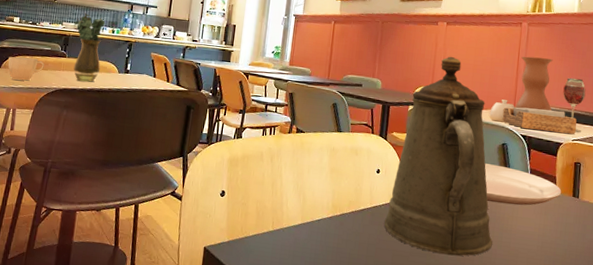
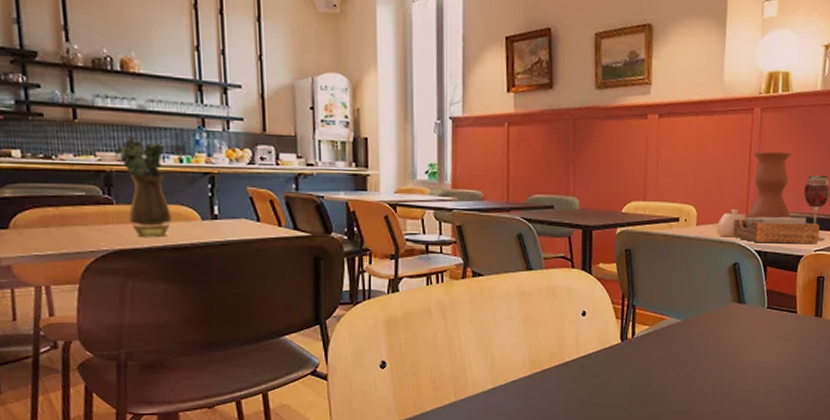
cup: present [8,56,45,81] -> none [18,209,81,244]
coffee pot: present [383,56,493,256] -> none [595,159,726,401]
plate: present [484,163,562,206] -> none [713,290,803,334]

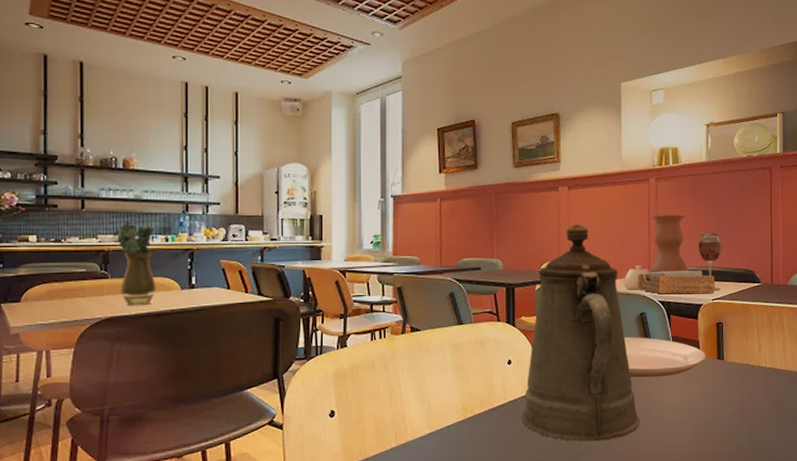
coffee pot: none [595,159,726,401] -> present [522,224,640,442]
plate: none [713,290,803,334] -> present [623,337,706,378]

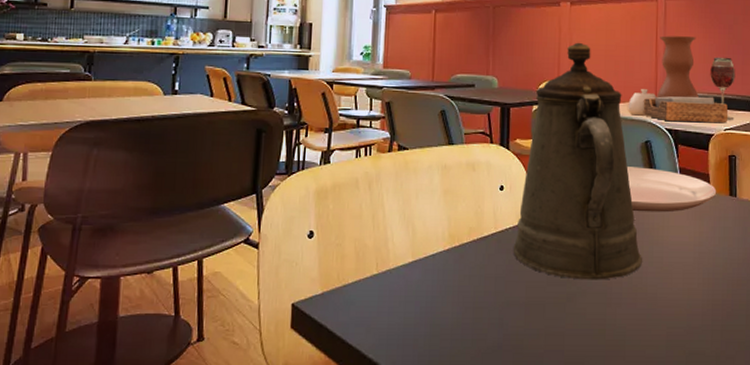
vase: present [113,220,157,306] -> none [99,21,142,111]

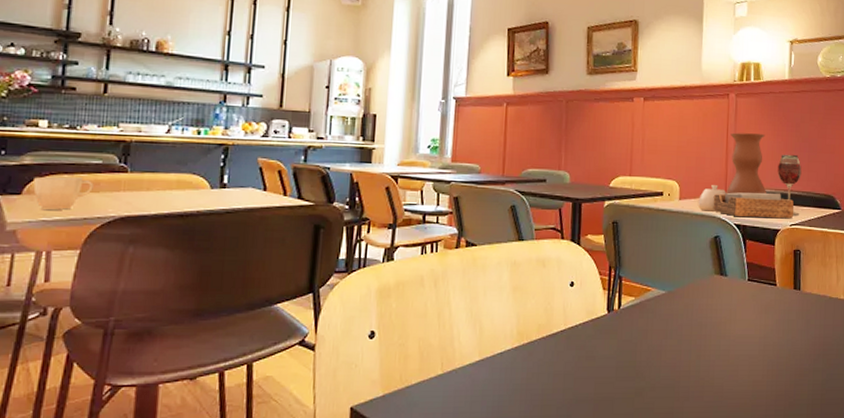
cup: none [12,84,63,115] -> present [33,176,94,210]
coffee pot: present [513,42,642,280] -> none [582,138,710,375]
plate: present [626,166,717,212] -> none [696,262,782,306]

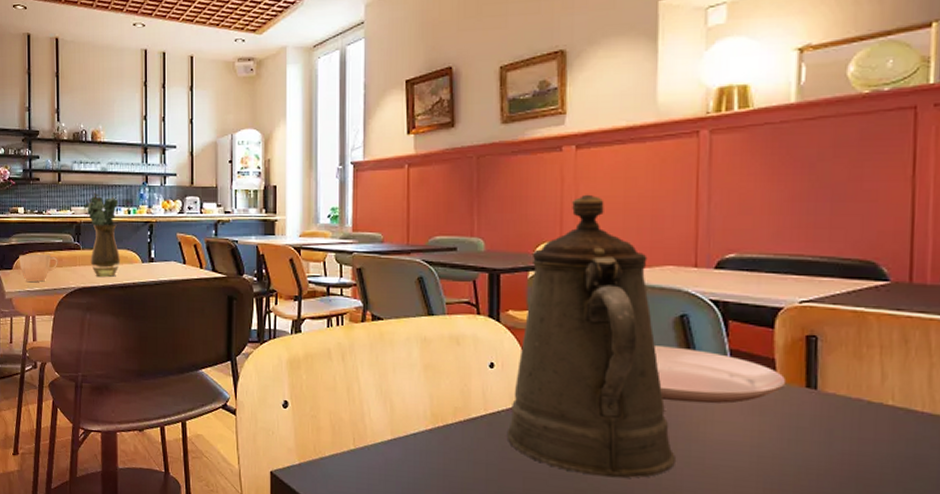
vase: none [137,108,186,205] -> present [84,192,121,278]
coffee pot: none [582,138,710,375] -> present [506,194,675,478]
plate: none [696,262,782,306] -> present [653,346,787,404]
sugar bowl: present [697,185,727,211] -> none [654,250,697,284]
napkin holder: present [713,192,794,219] -> none [677,258,807,294]
vase: present [726,133,766,195] -> none [697,181,760,262]
wineglass: present [778,154,802,216] -> none [778,206,819,289]

